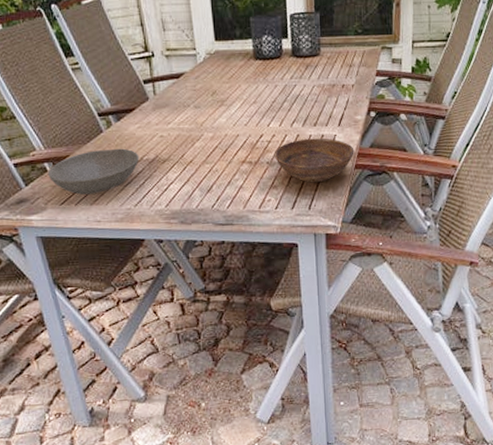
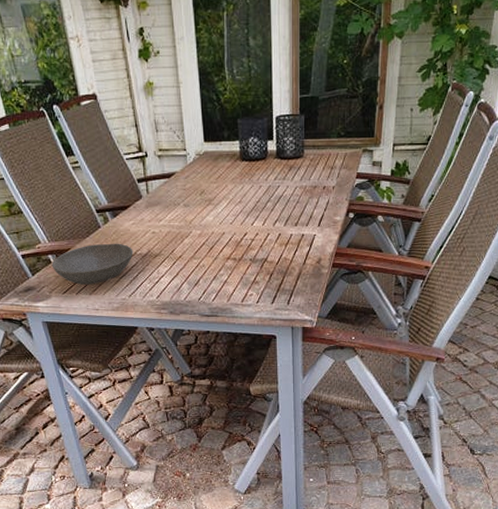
bowl: present [274,138,354,183] -> none [256,237,332,280]

